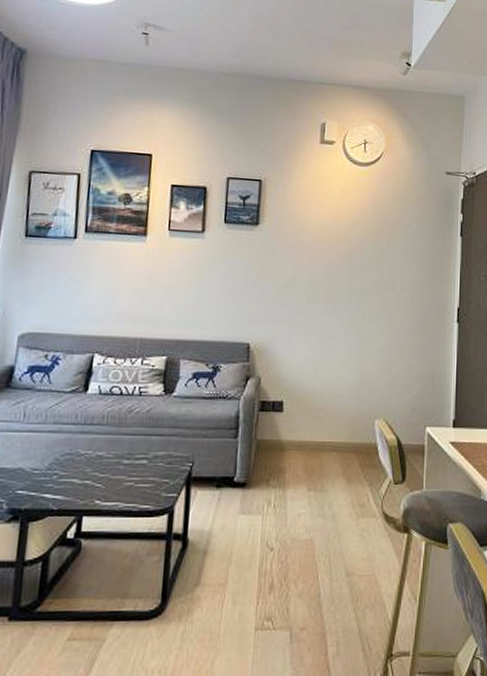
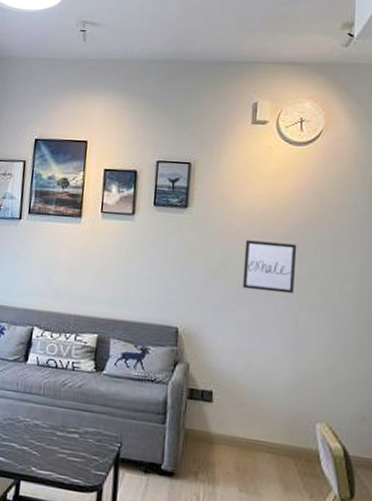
wall art: none [311,255,360,305] -> present [242,240,297,294]

